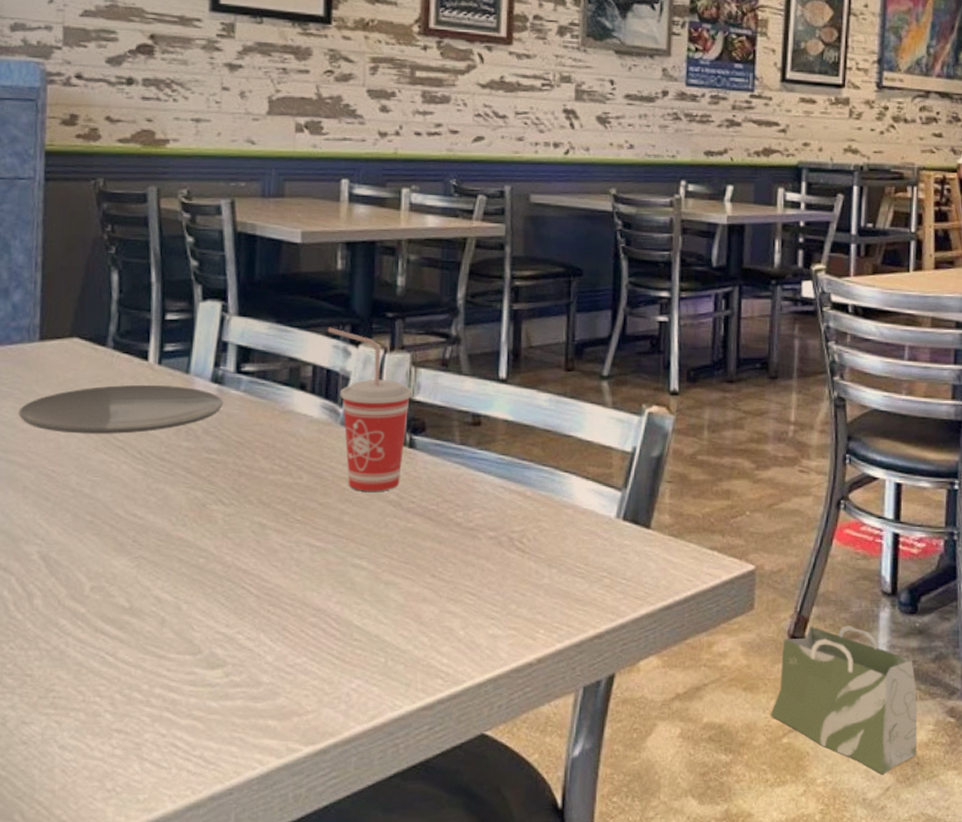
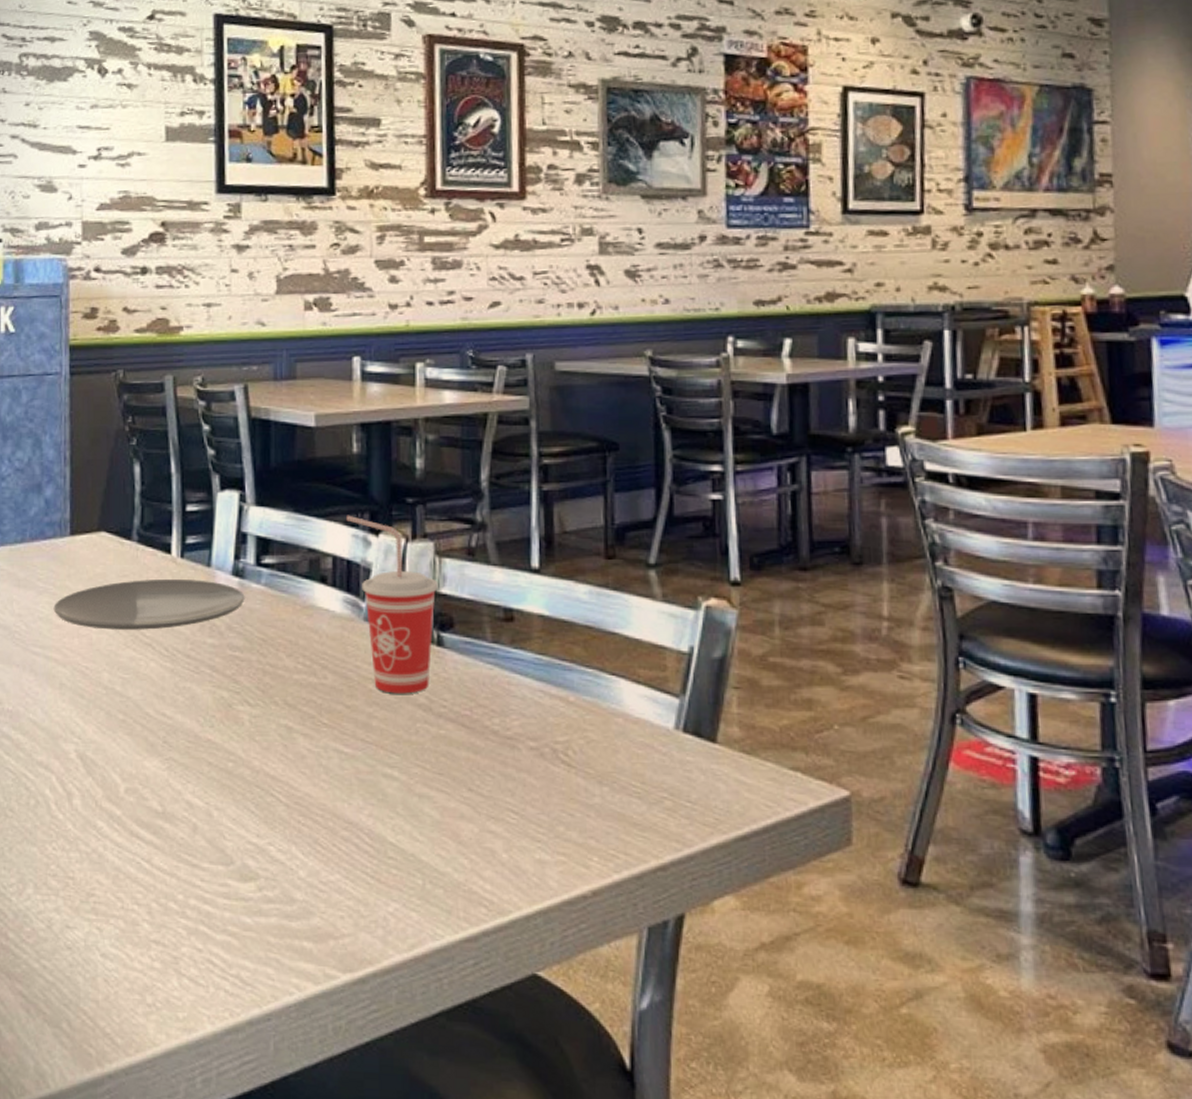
grocery bag: present [770,626,918,775] -> none [881,869,1084,1065]

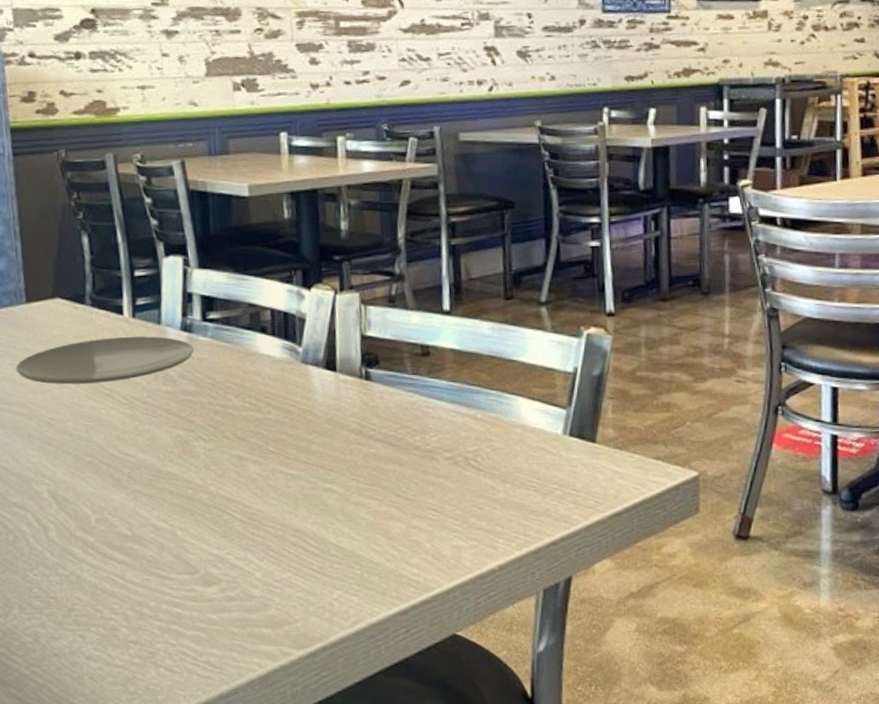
beverage cup: present [346,515,438,694] -> none [281,273,364,422]

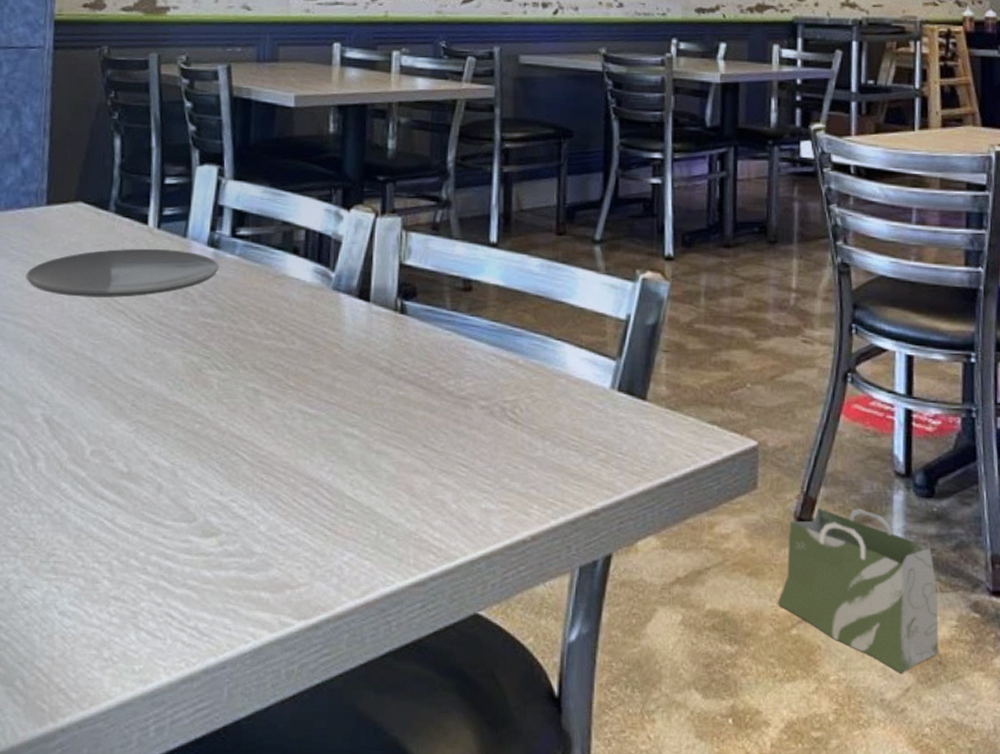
grocery bag: none [720,524,863,659] -> present [777,508,939,673]

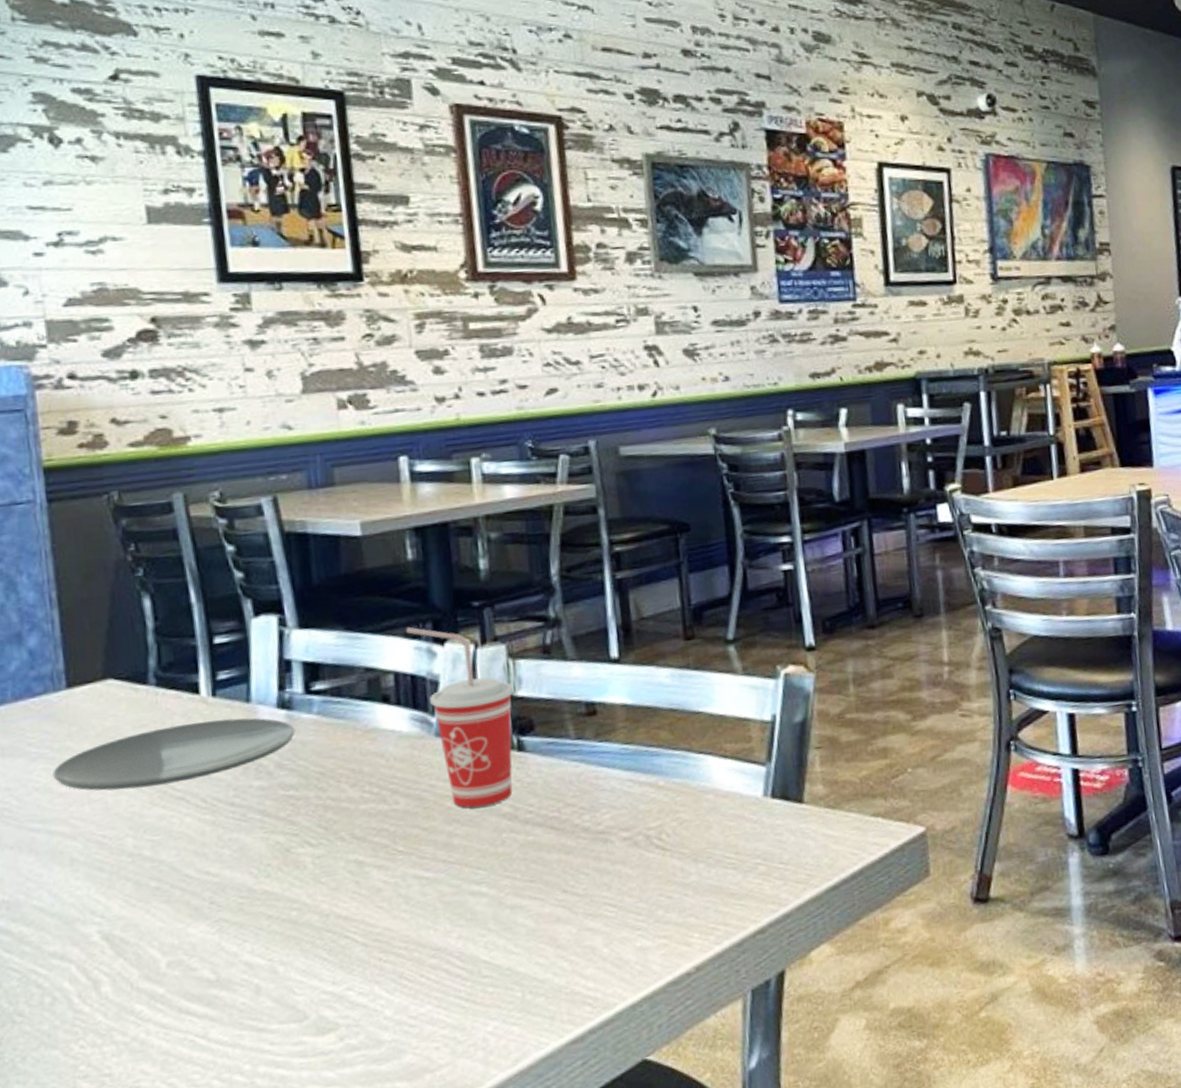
beverage cup: none [320,190,404,358] -> present [406,626,514,808]
grocery bag: present [777,508,939,673] -> none [962,877,1128,1036]

